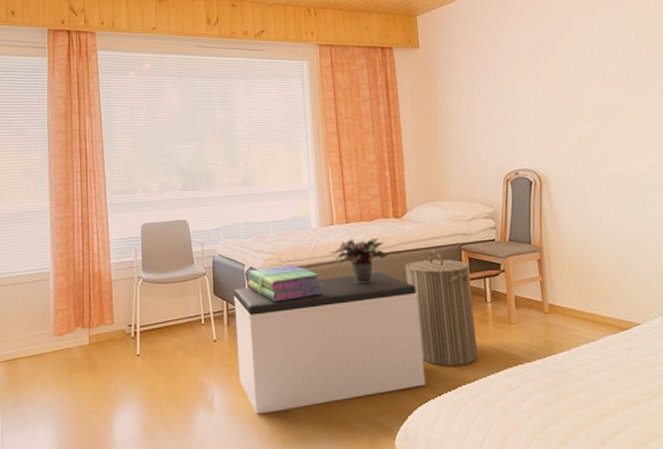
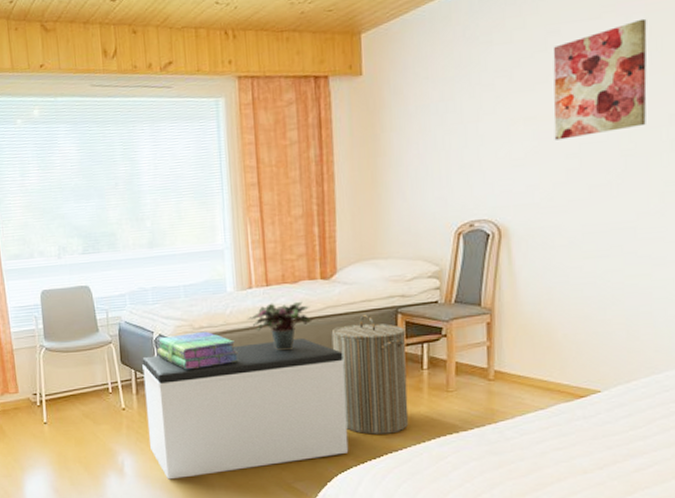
wall art: none [566,16,644,106] -> present [553,18,647,141]

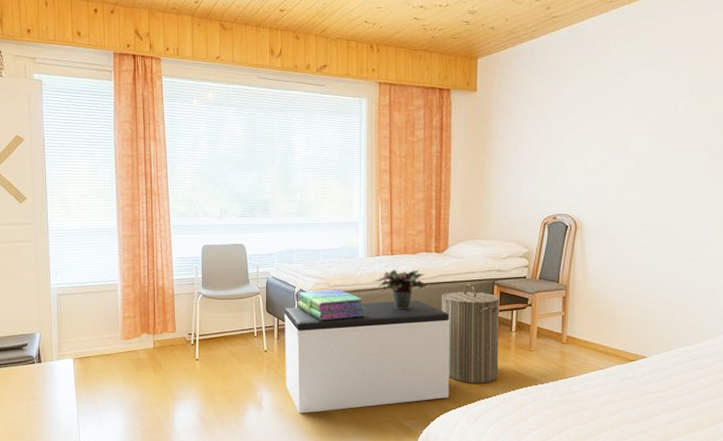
wall art: present [553,18,647,141] -> none [619,69,690,157]

